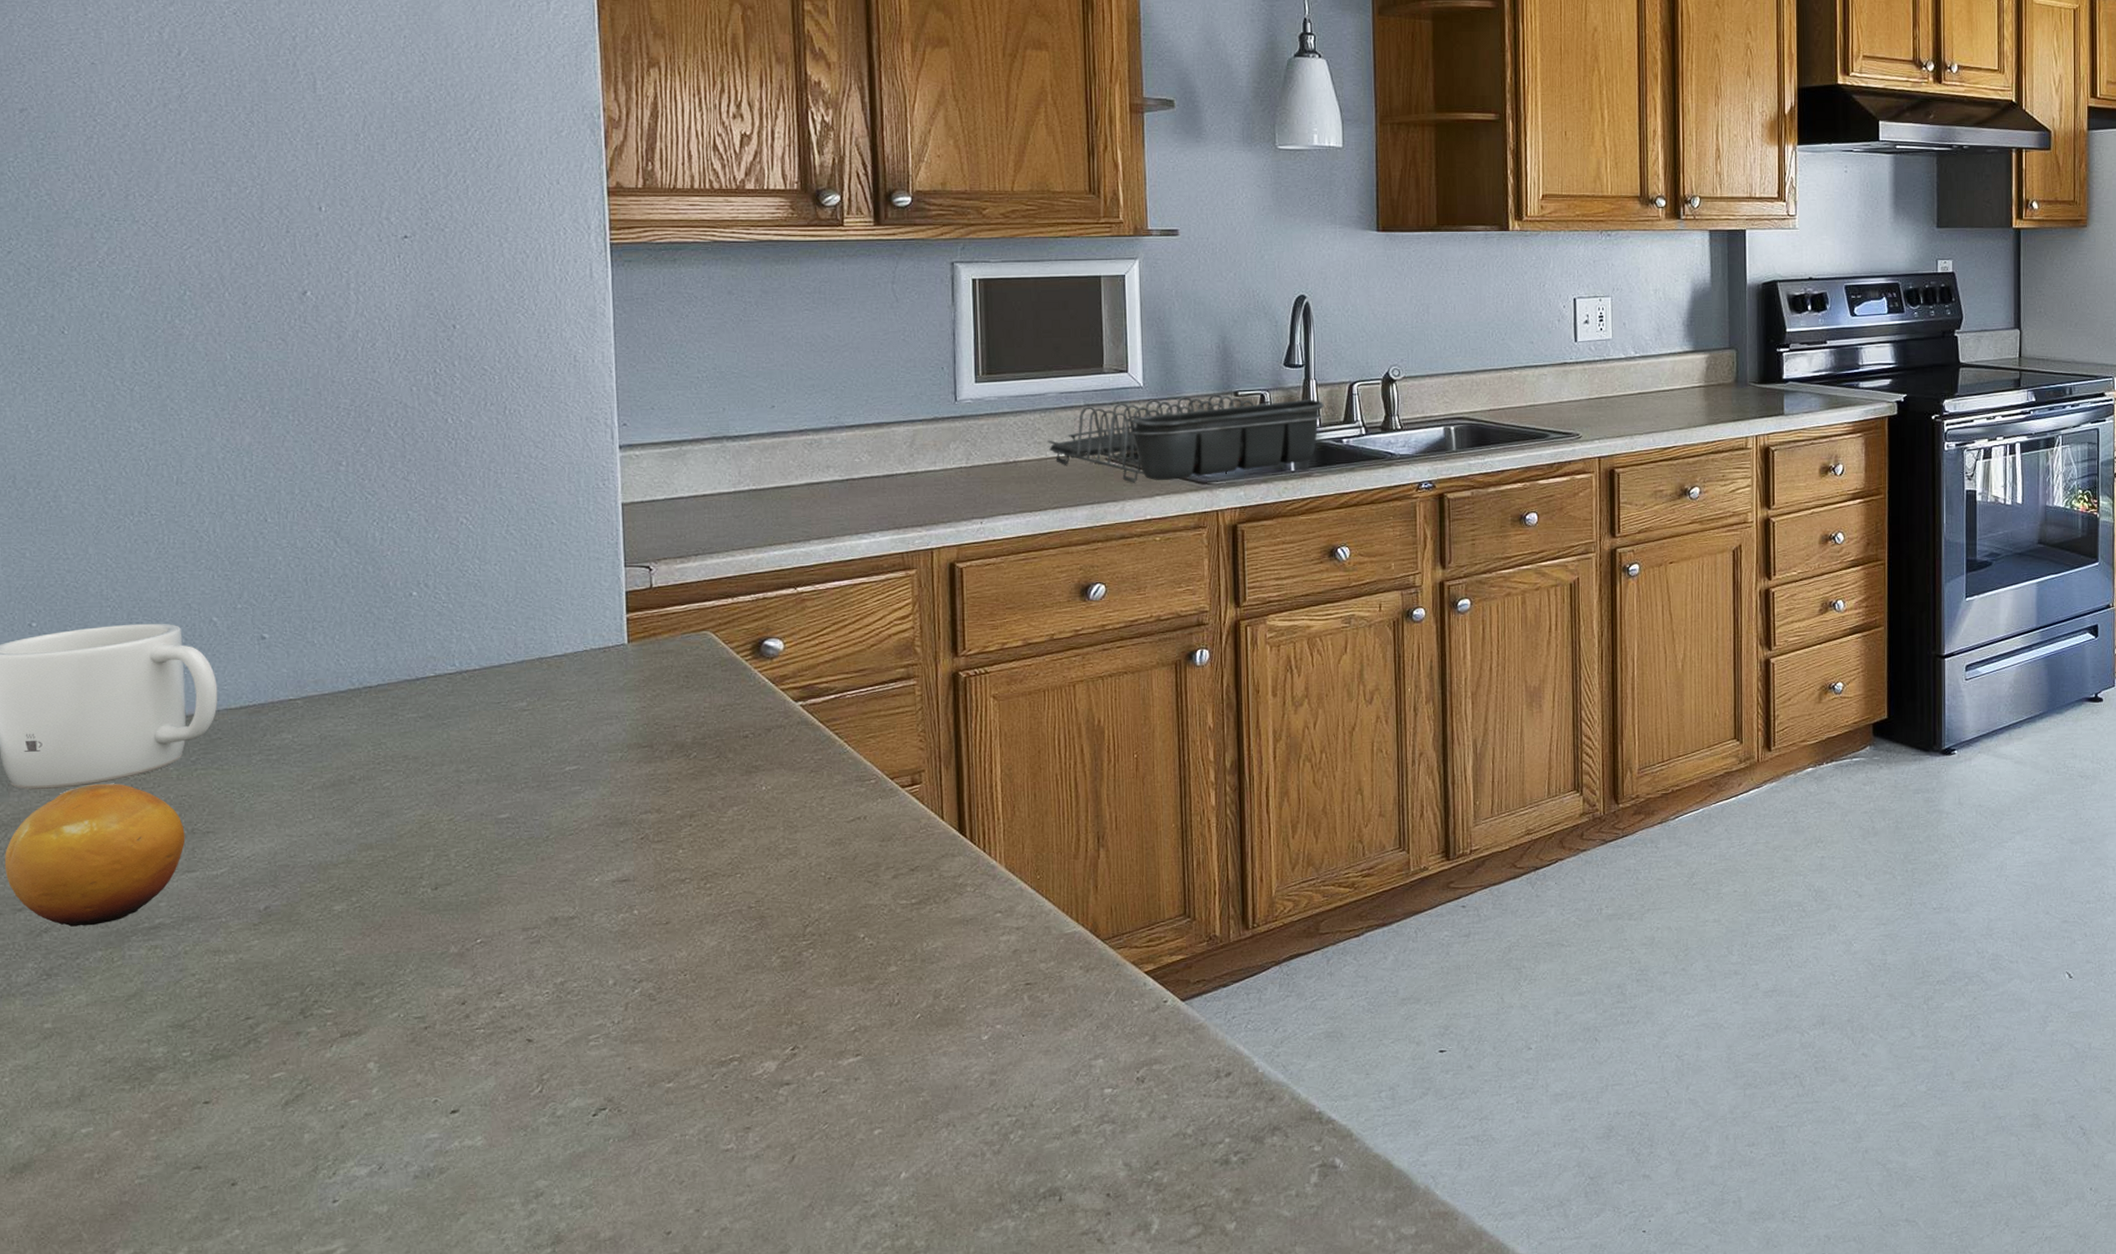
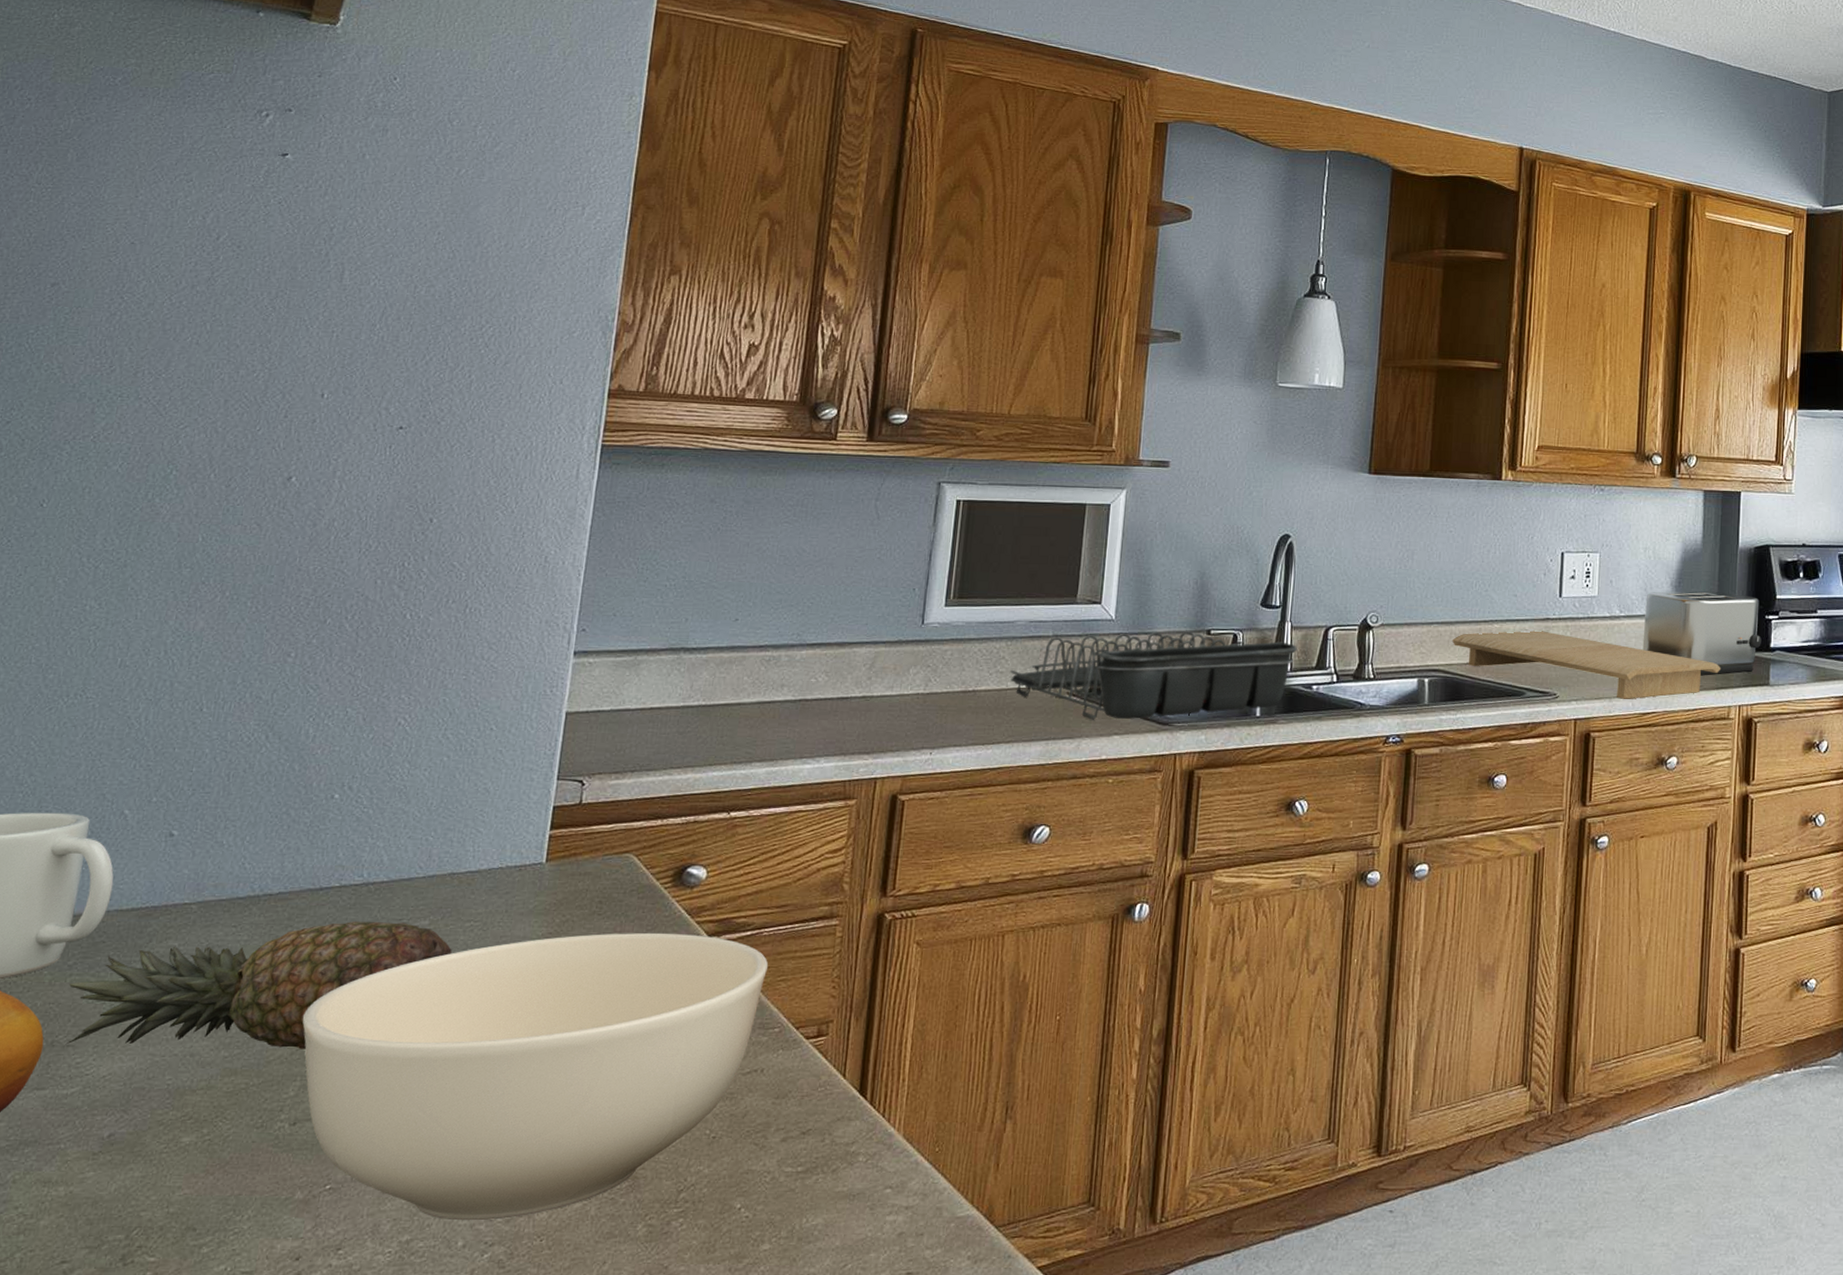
fruit: none [197,705,554,831] -> present [67,920,452,1049]
bowl: none [424,700,856,963] -> present [302,932,769,1221]
cutting board: none [1474,375,1737,436] -> present [1453,630,1722,699]
toaster: none [1659,328,1774,410] -> present [1642,590,1762,676]

